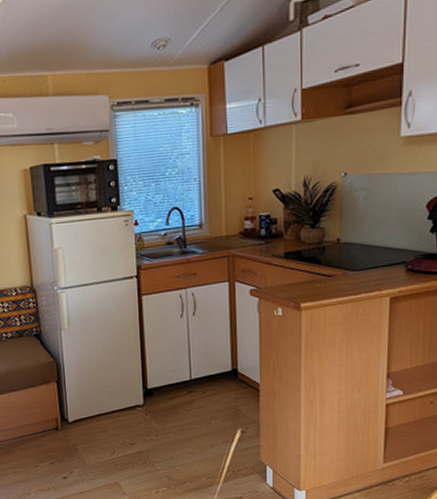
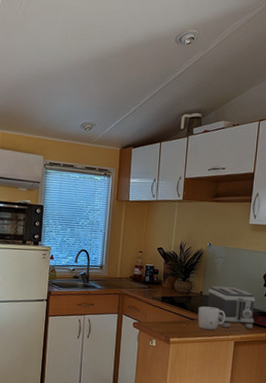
mug: none [336,256,375,287] -> present [197,306,226,331]
toaster: none [348,226,417,282] -> present [207,286,256,329]

